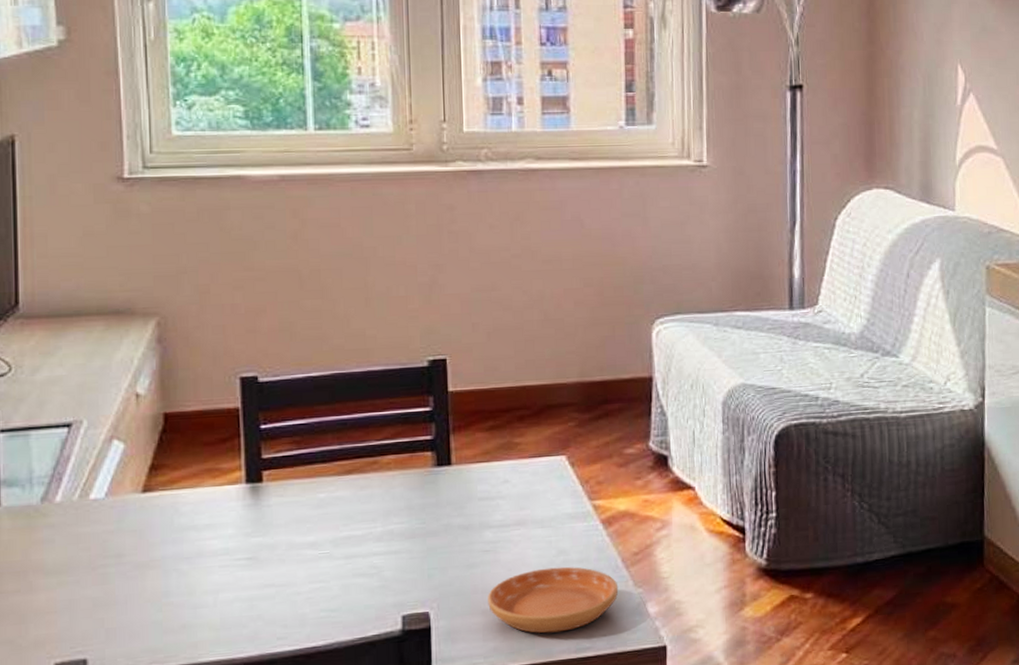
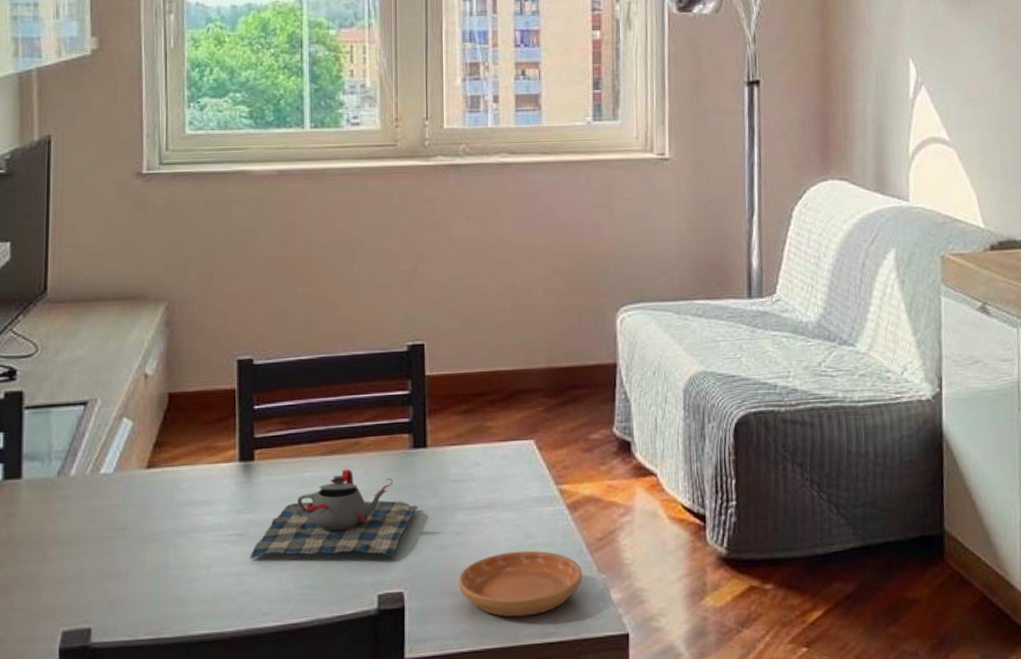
teapot: none [261,489,443,583] -> present [250,469,418,558]

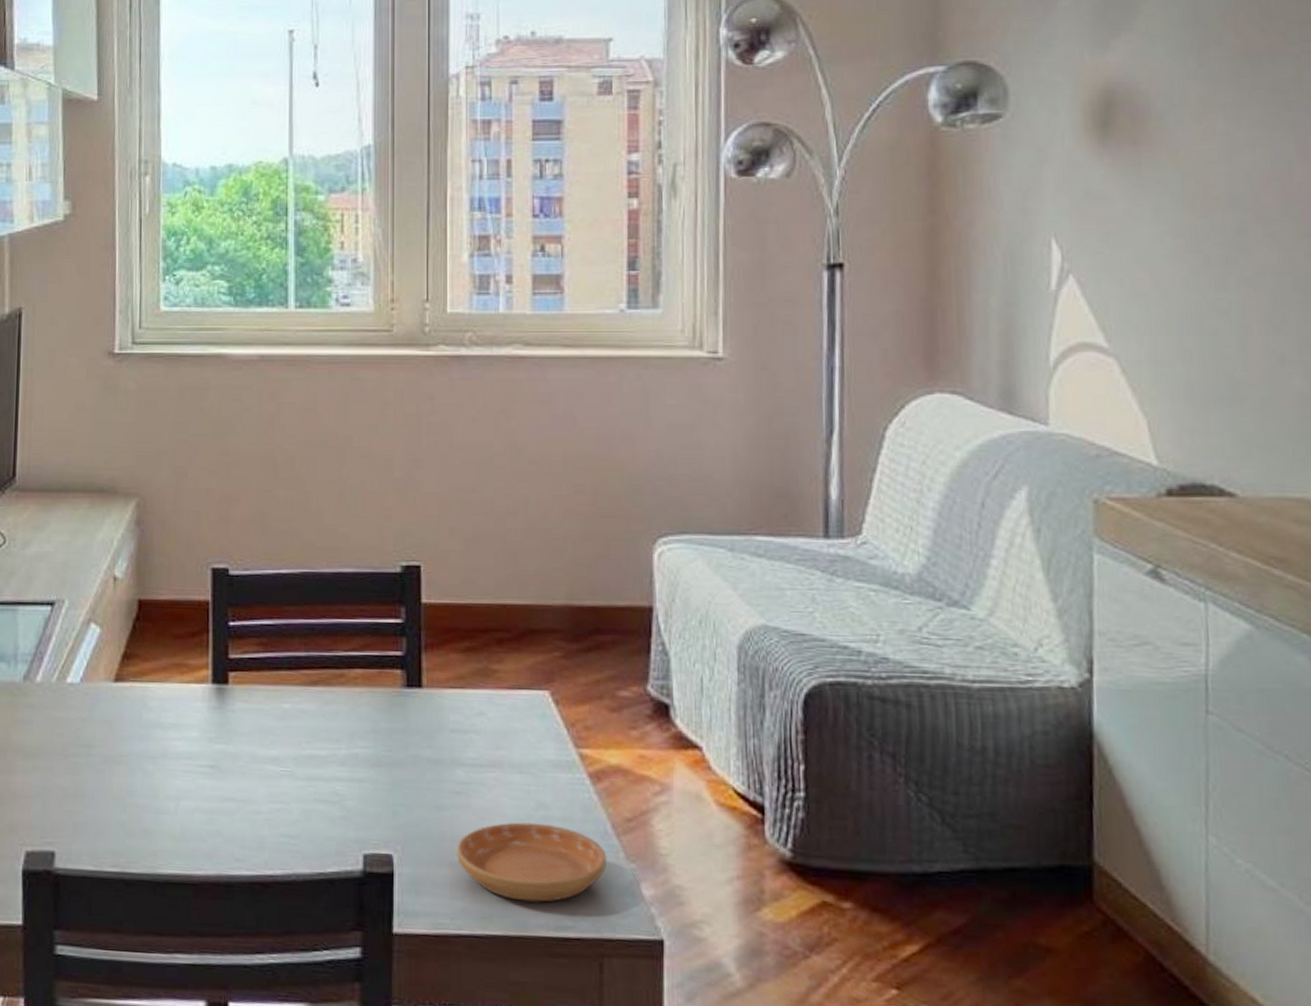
teapot: present [250,469,418,558] -> none [222,704,411,813]

